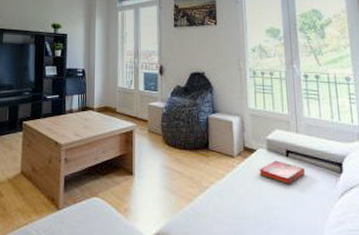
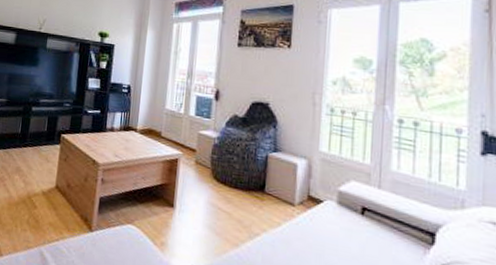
hardback book: present [259,160,306,184] -> none [323,216,385,247]

